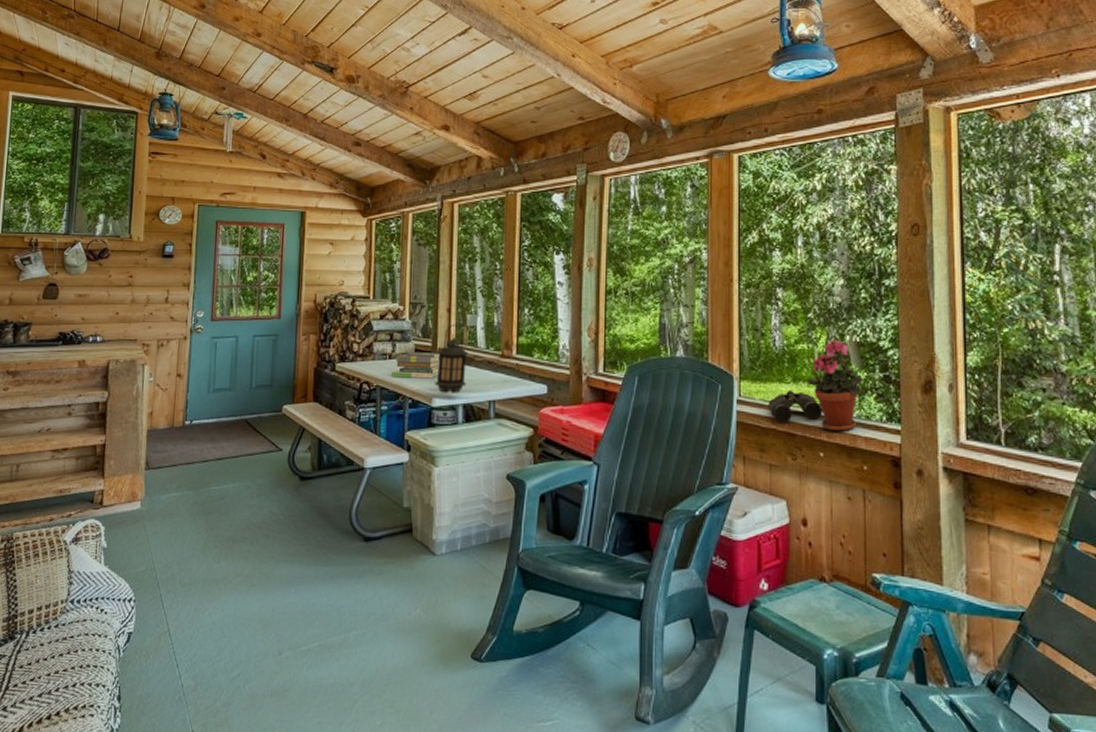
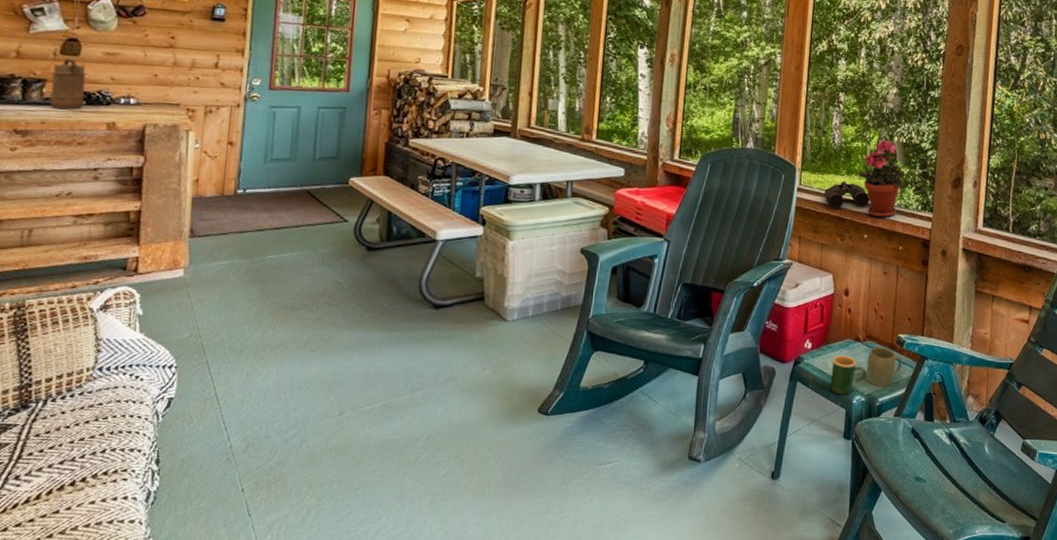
thermos: none [34,302,64,350] -> present [50,58,88,110]
books: present [391,352,440,379] -> none [468,132,519,158]
lantern: present [435,324,469,394] -> none [513,107,549,173]
mug: none [794,599,837,648] -> present [830,355,866,395]
mug: none [836,589,881,640] -> present [866,347,903,388]

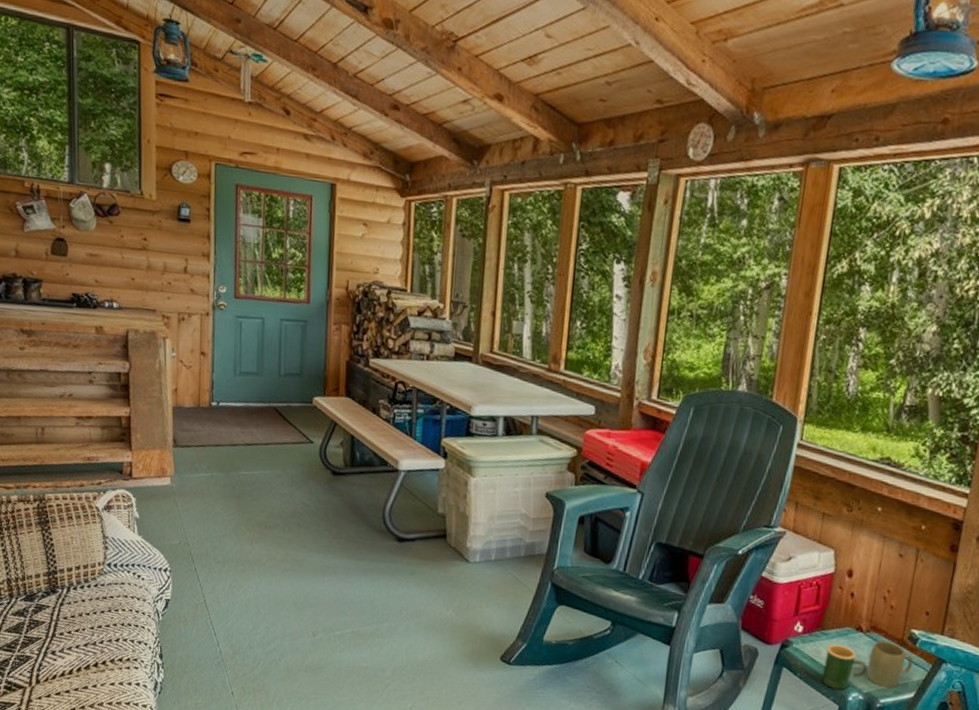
thermos: present [50,58,88,110] -> none [45,258,75,312]
binoculars: present [824,181,870,209] -> none [830,439,889,475]
potted plant: present [859,140,905,218] -> none [877,391,938,489]

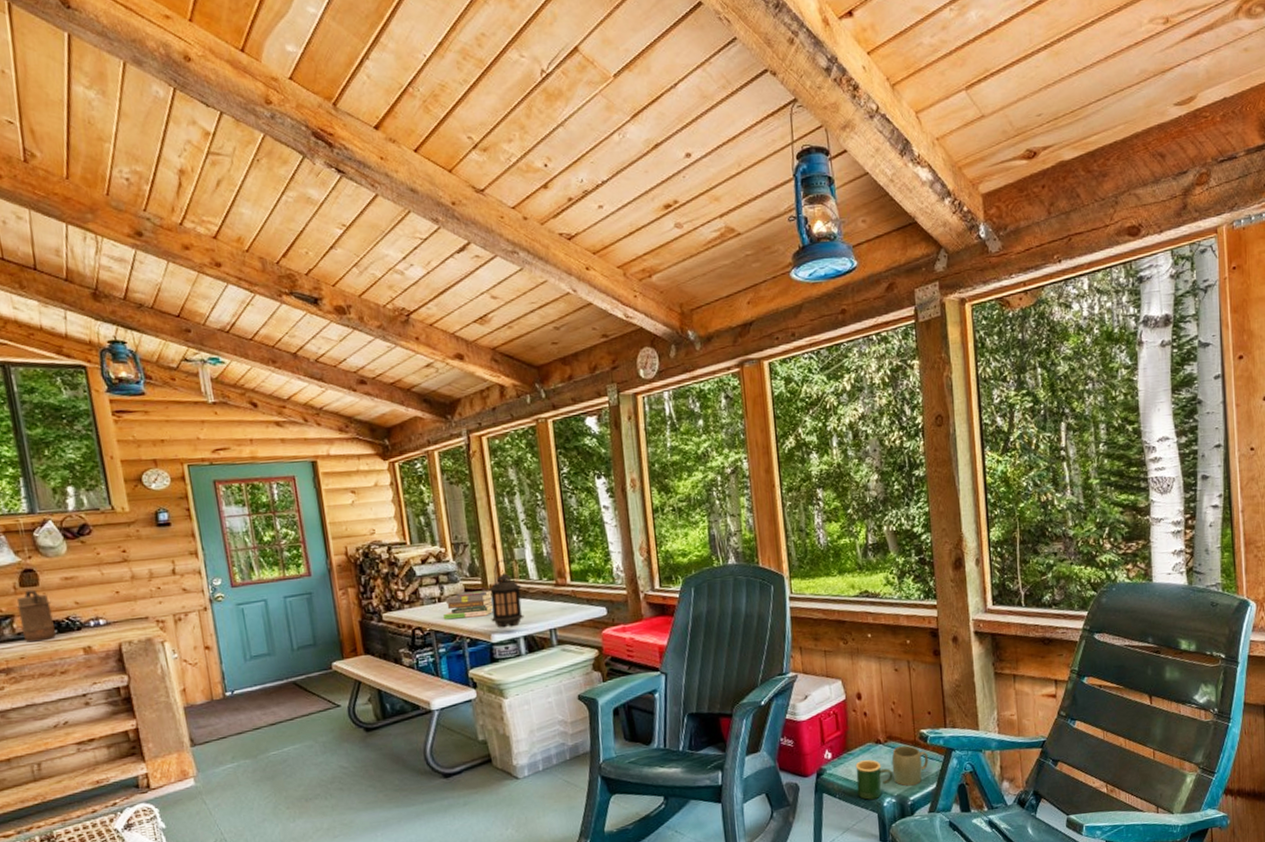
thermos: none [45,258,75,312] -> present [16,589,56,643]
books: none [429,355,482,386] -> present [443,590,494,620]
lantern: none [475,329,513,405] -> present [487,559,524,629]

